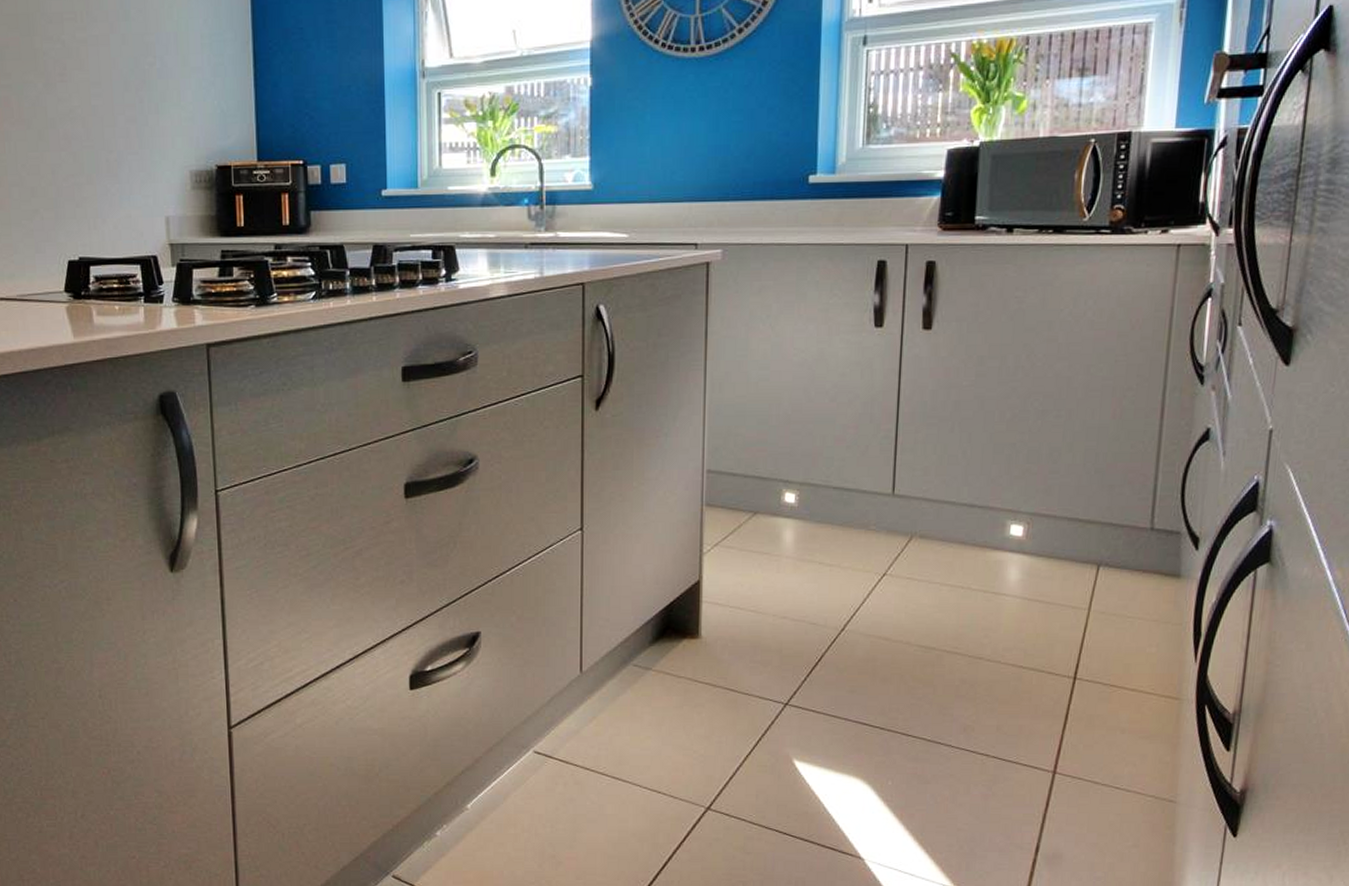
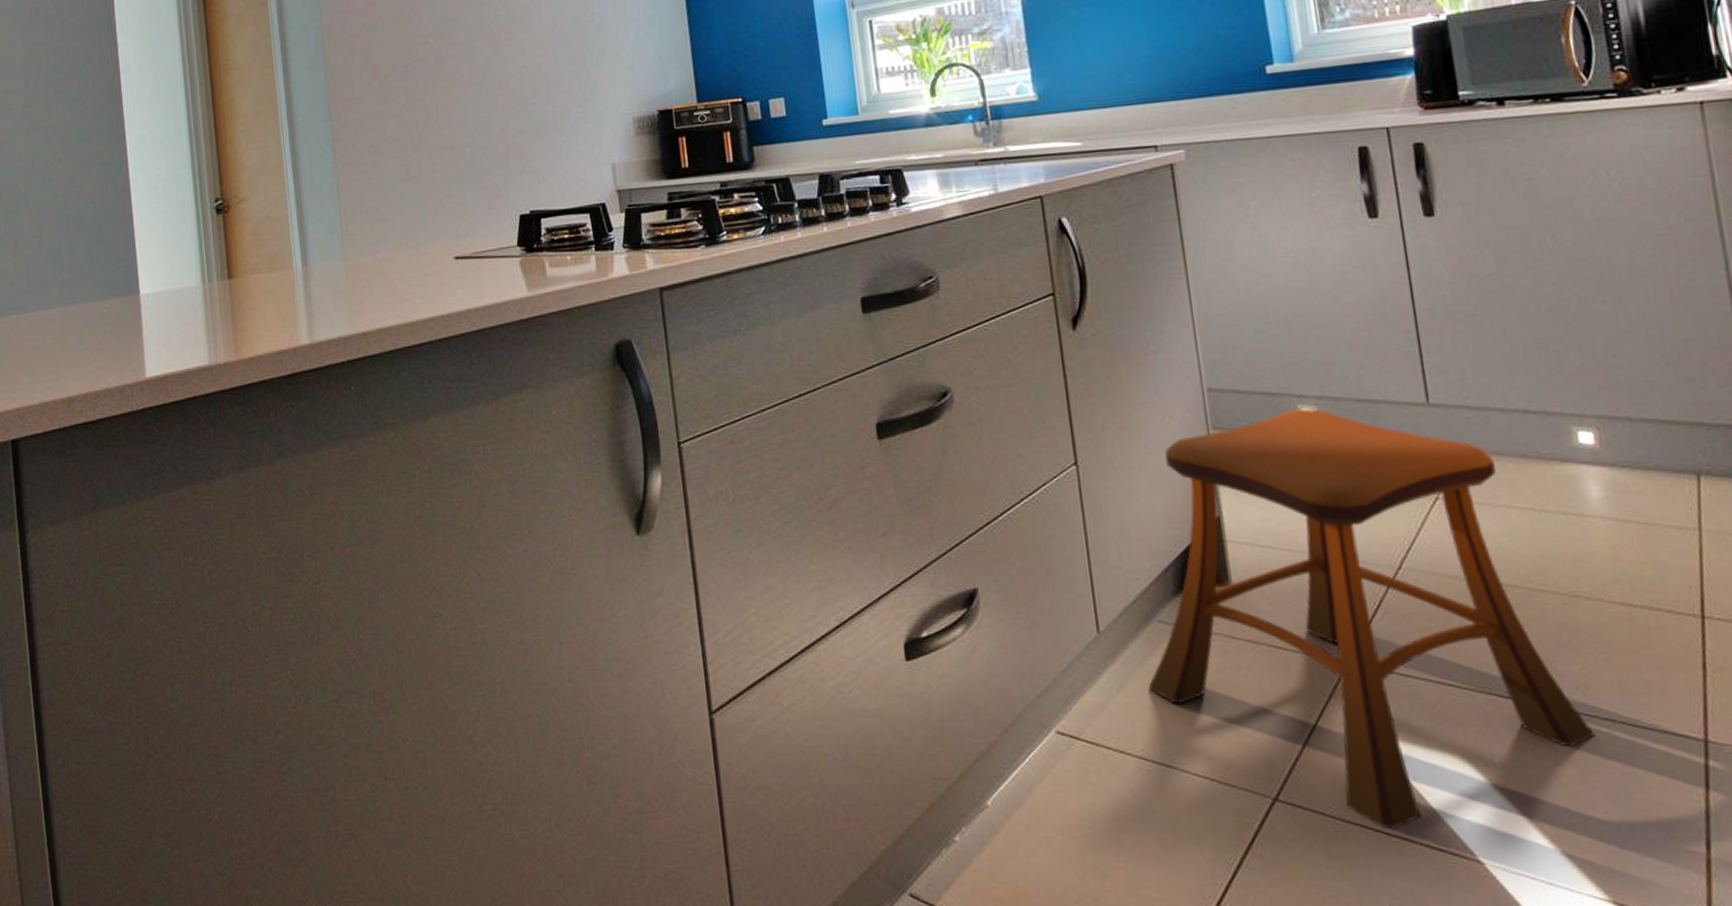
stool: none [618,492,971,833] -> present [1149,408,1595,829]

